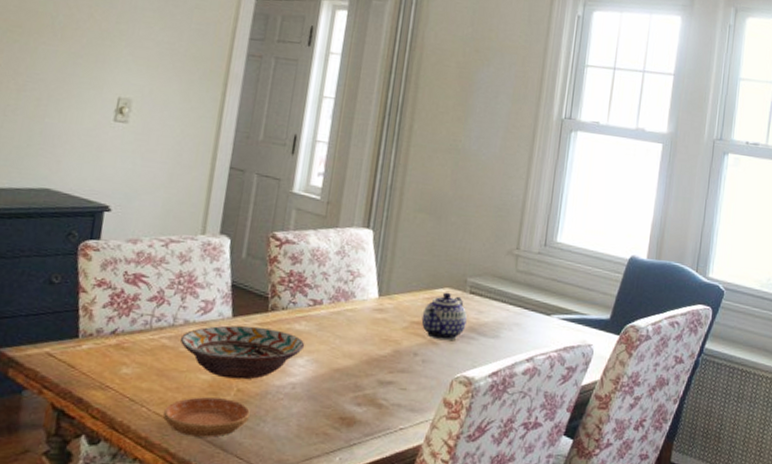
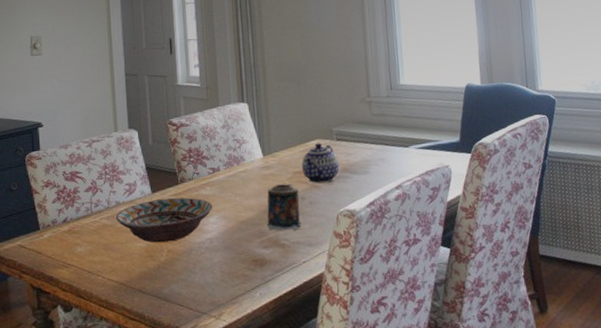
saucer: present [163,397,250,437] -> none [115,259,182,294]
candle: none [366,333,413,390] -> present [267,184,301,231]

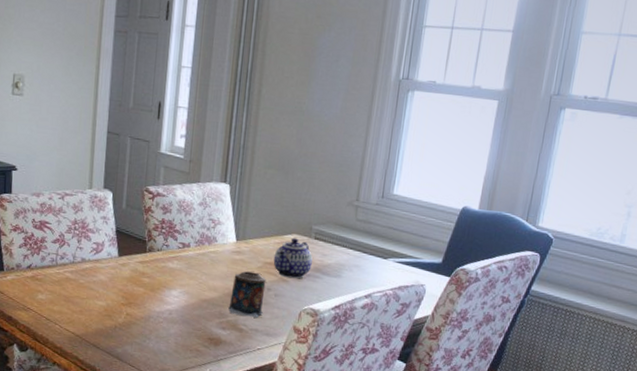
decorative bowl: present [115,197,213,243] -> none [79,263,178,306]

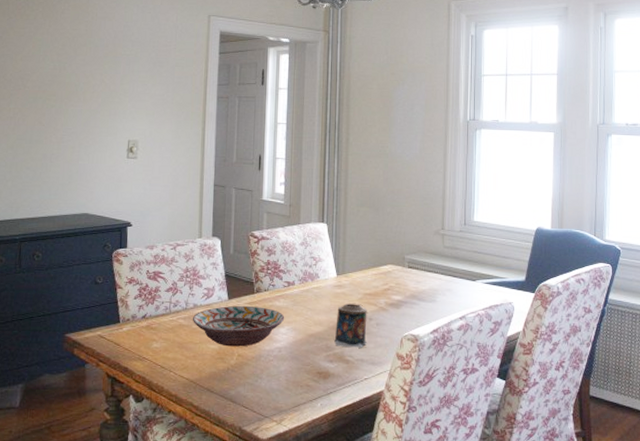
decorative bowl: none [79,263,178,306] -> present [192,305,285,347]
teapot: present [273,237,313,279] -> none [372,268,408,307]

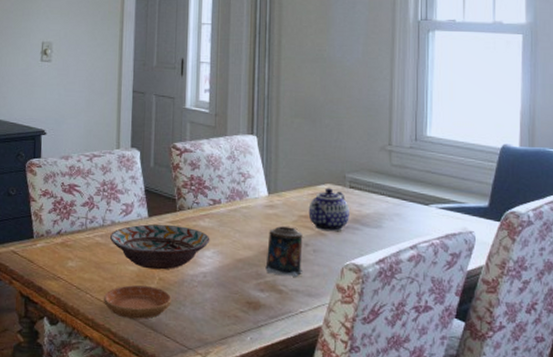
saucer: none [186,362,249,393] -> present [103,285,171,319]
teapot: none [372,268,408,307] -> present [308,188,349,232]

